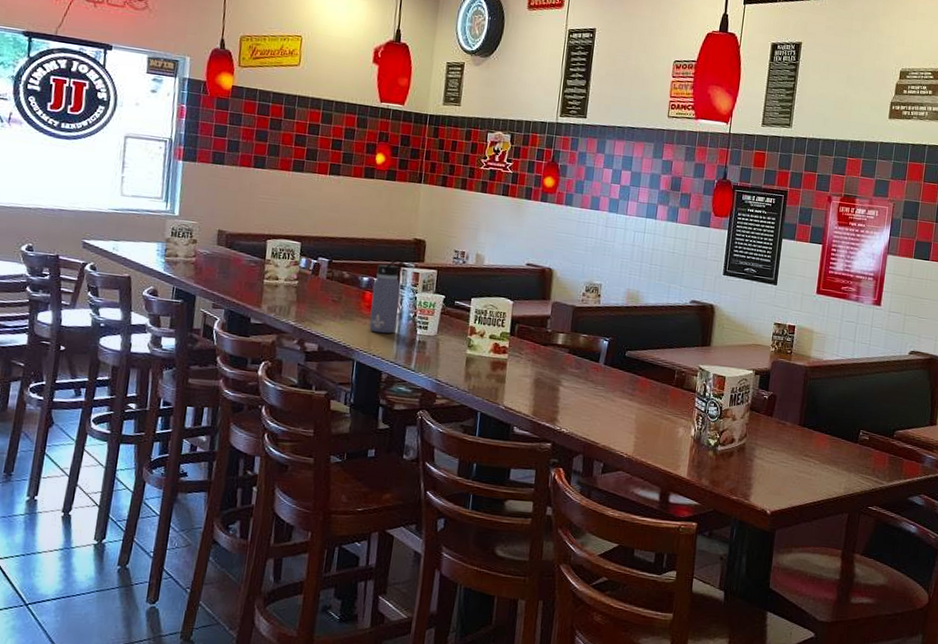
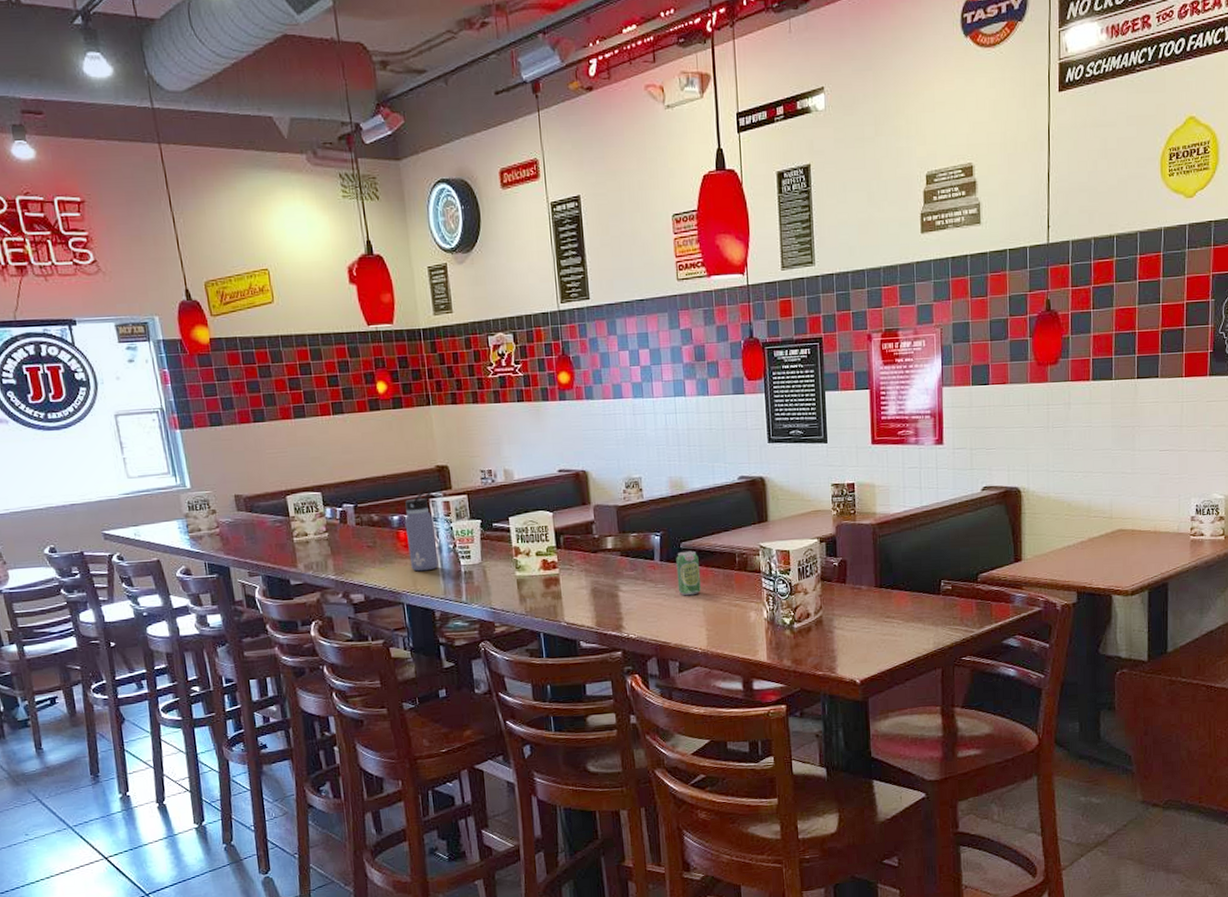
beverage can: none [615,359,641,403] -> present [676,550,702,596]

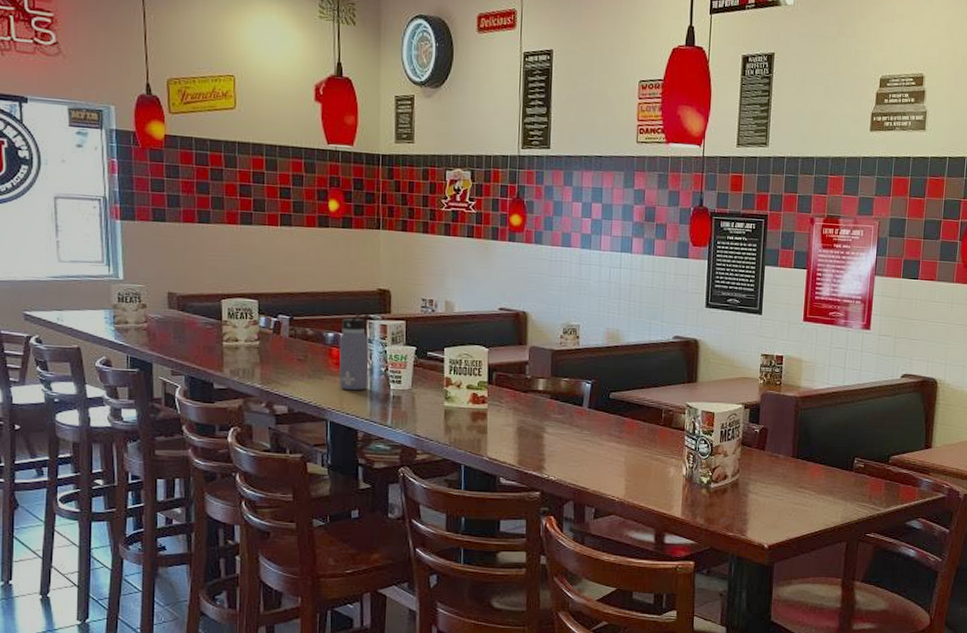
beverage can: present [676,550,702,596] -> none [602,401,626,445]

